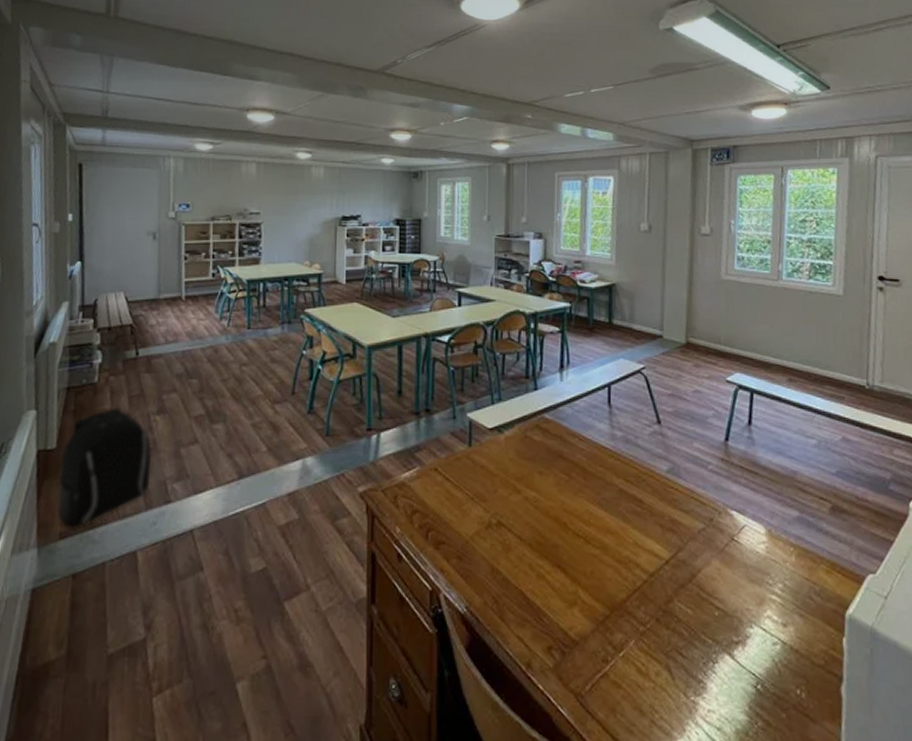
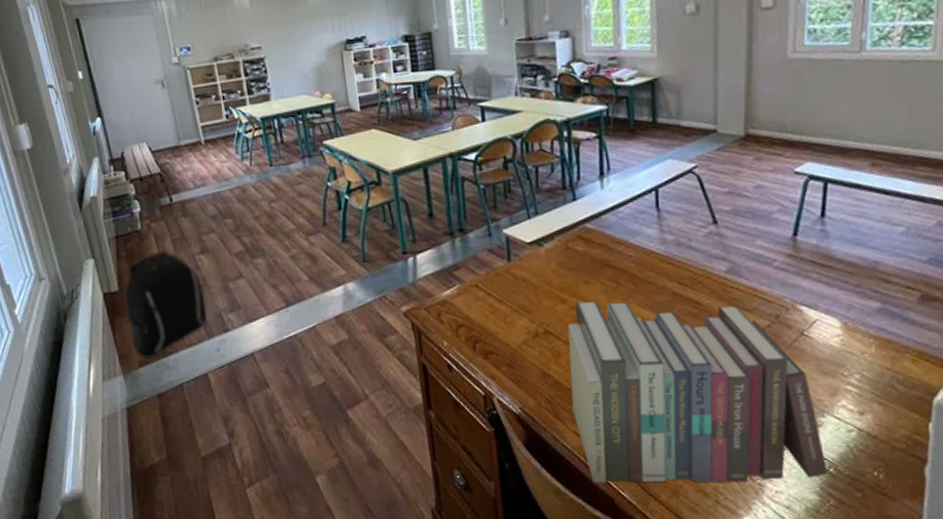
books: none [518,491,755,699] -> present [568,299,828,484]

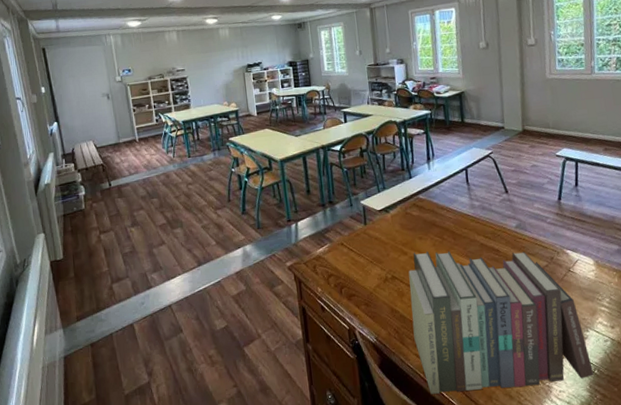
backpack: present [124,250,207,357] -> none [68,225,135,313]

